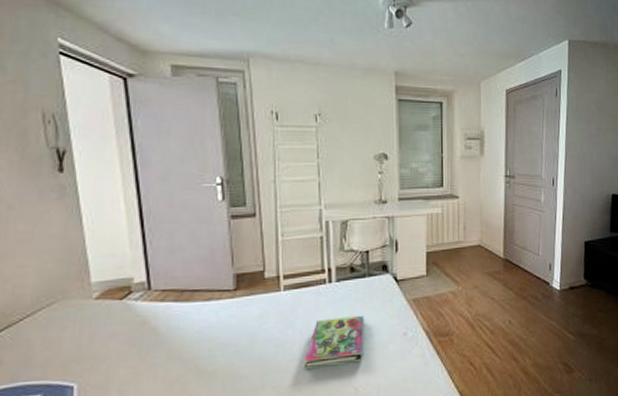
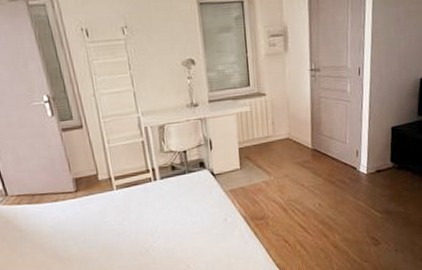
book: present [303,316,365,369] -> none [141,207,191,252]

